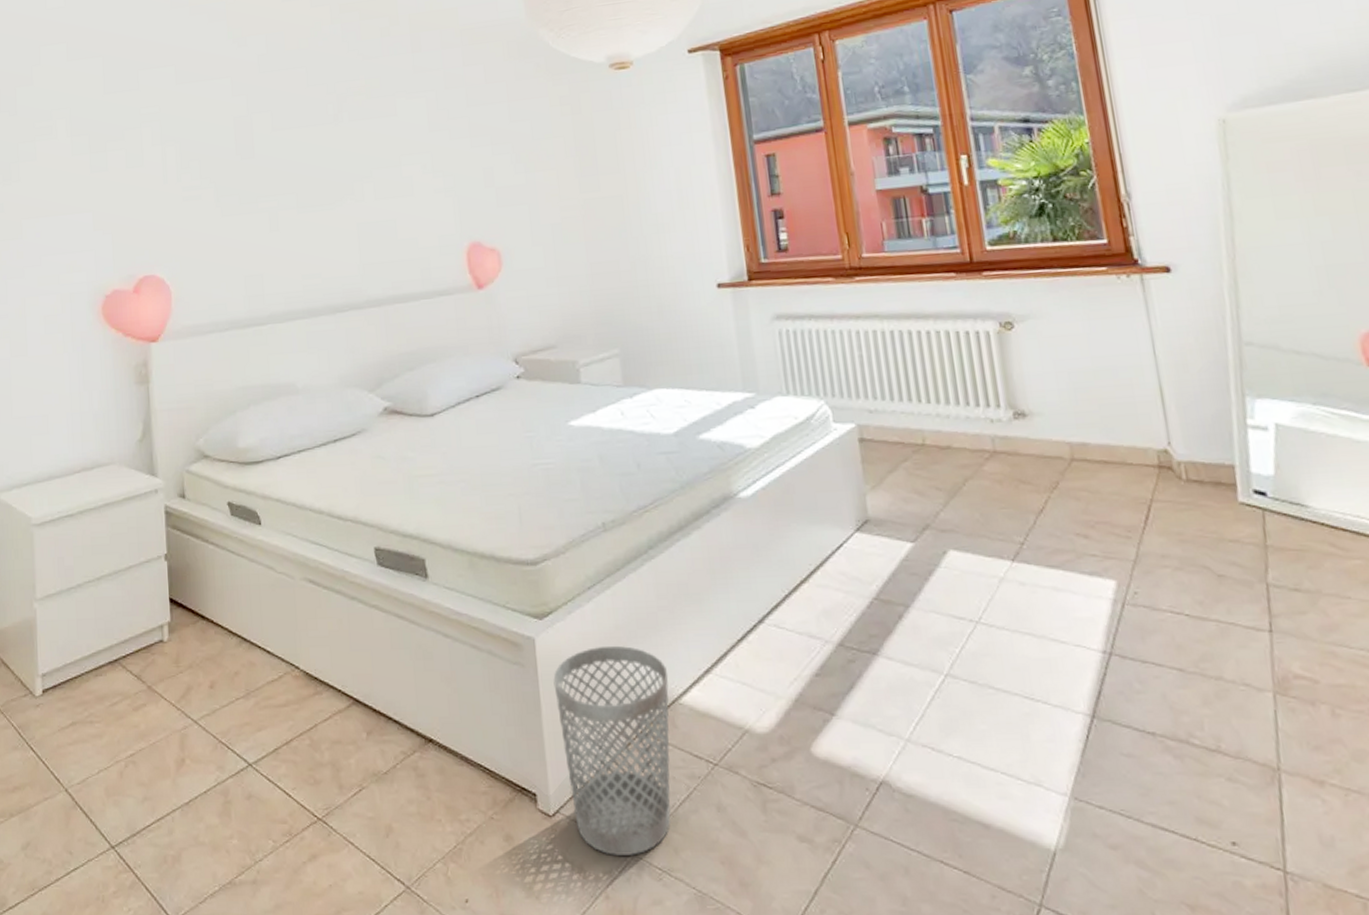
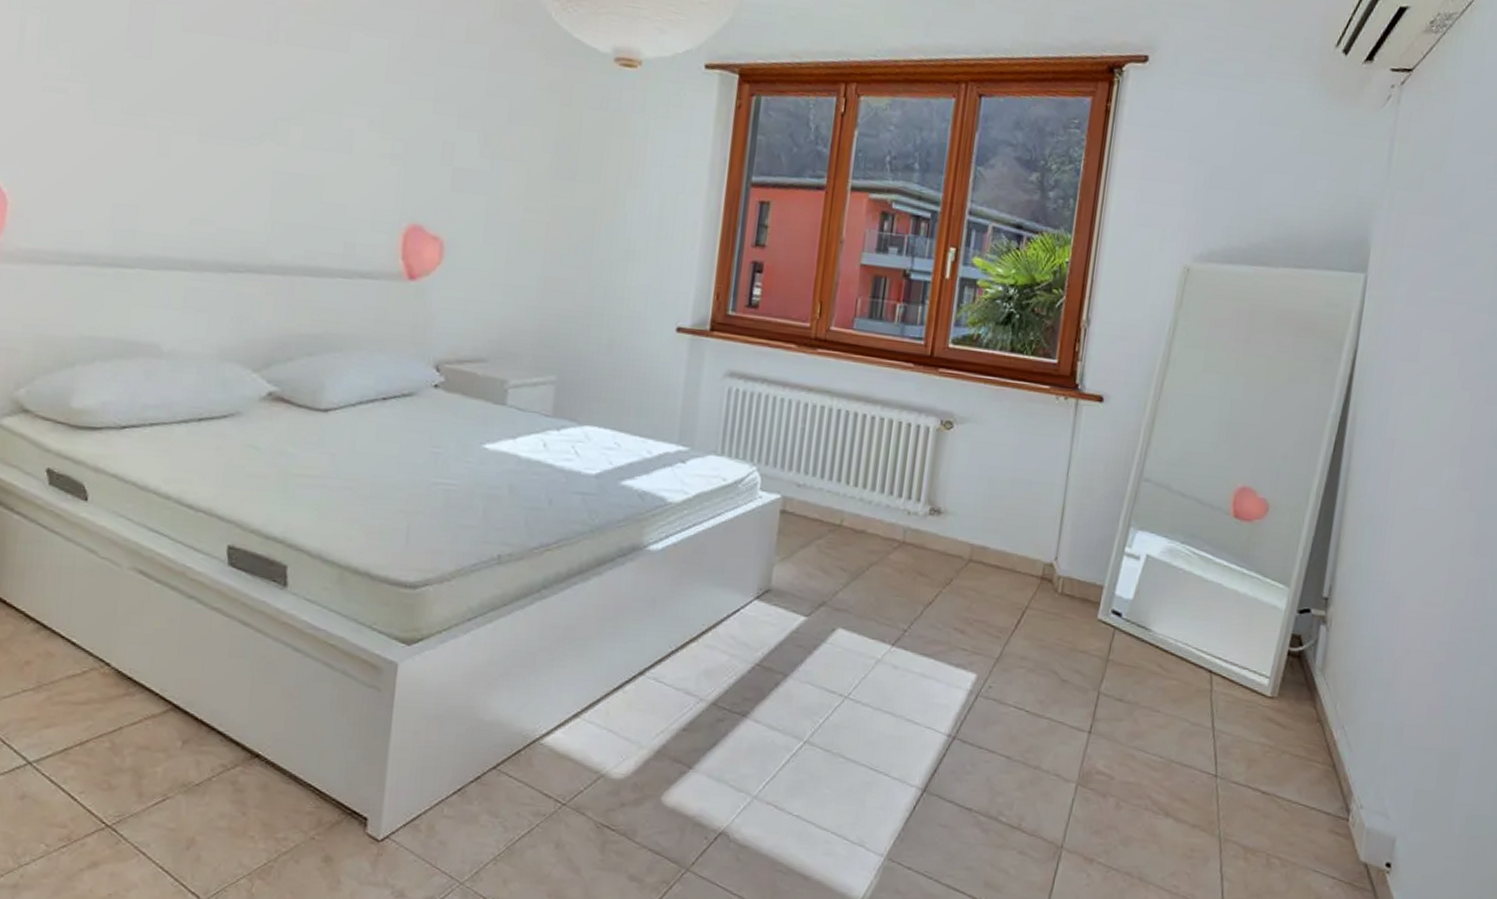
wastebasket: present [553,645,671,855] -> none [405,679,535,884]

